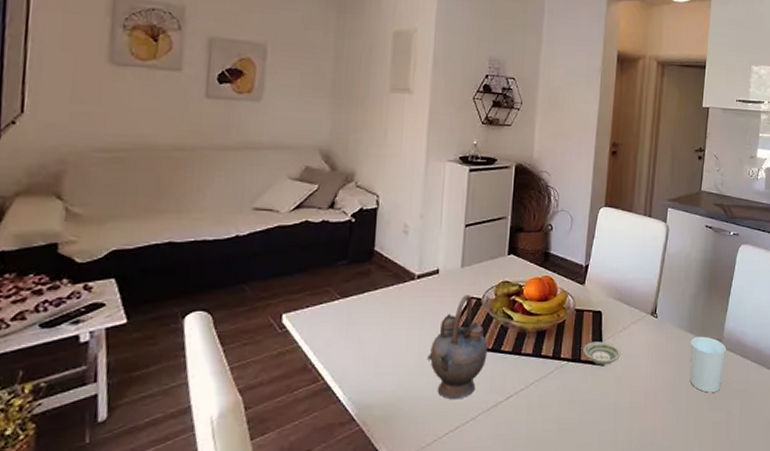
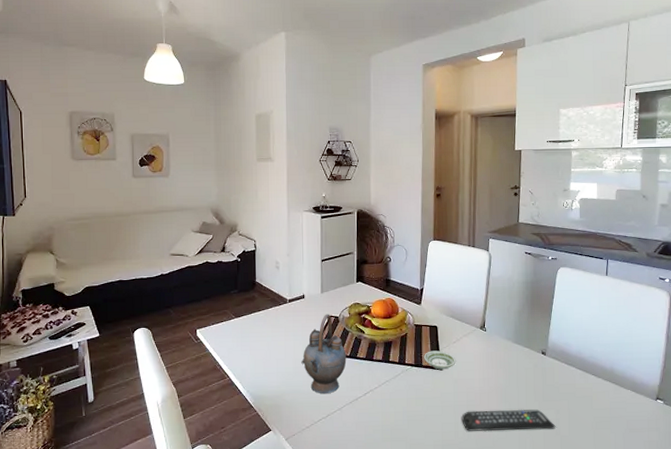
remote control: none [622,410,726,441] -> present [461,409,556,432]
cup: present [690,336,726,393] -> none [518,346,551,394]

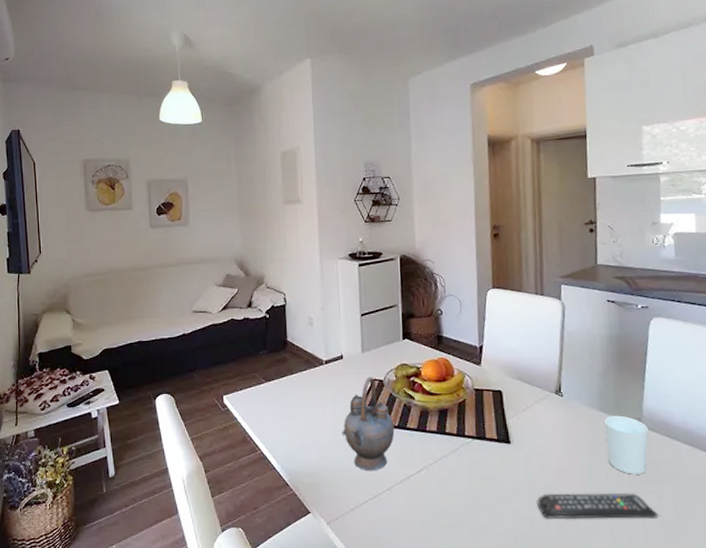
saucer: present [424,350,456,370] -> none [487,420,527,443]
cup: none [518,346,551,394] -> present [605,415,648,475]

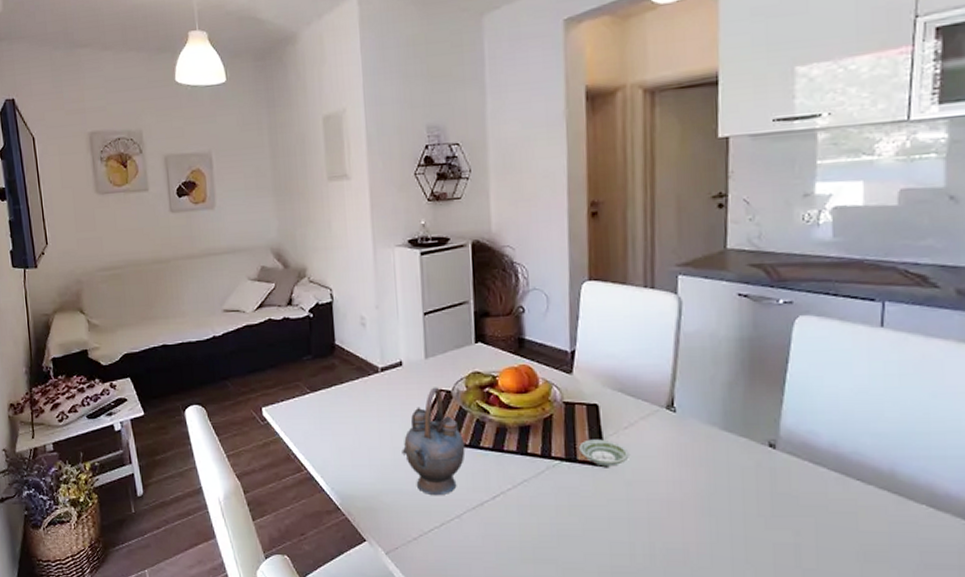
saucer: none [487,420,527,443] -> present [579,439,629,467]
remote control: present [537,492,659,520] -> none [640,526,794,559]
cup: present [605,415,648,475] -> none [729,435,785,506]

